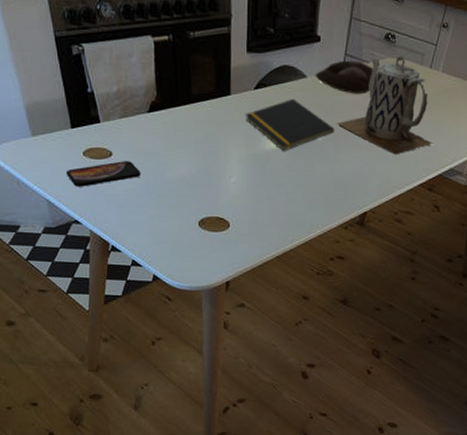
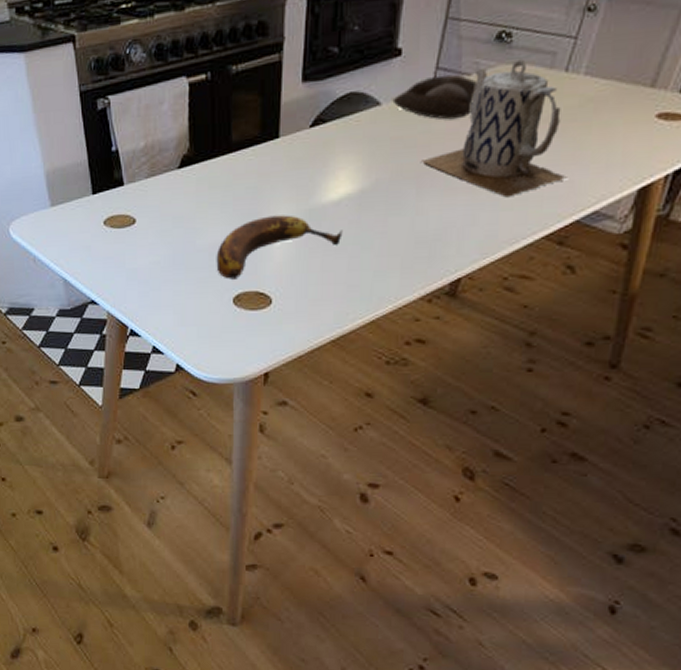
smartphone: present [65,161,142,187] -> none [84,228,168,262]
banana: none [183,157,282,206] -> present [216,215,343,279]
notepad: present [245,98,335,151] -> none [296,134,418,203]

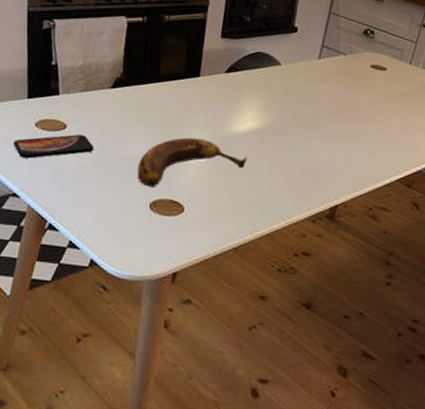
smartphone: none [84,228,168,262] -> present [12,134,95,159]
bowl: present [392,74,477,120] -> none [289,51,351,85]
teapot: present [422,59,567,198] -> none [310,50,412,147]

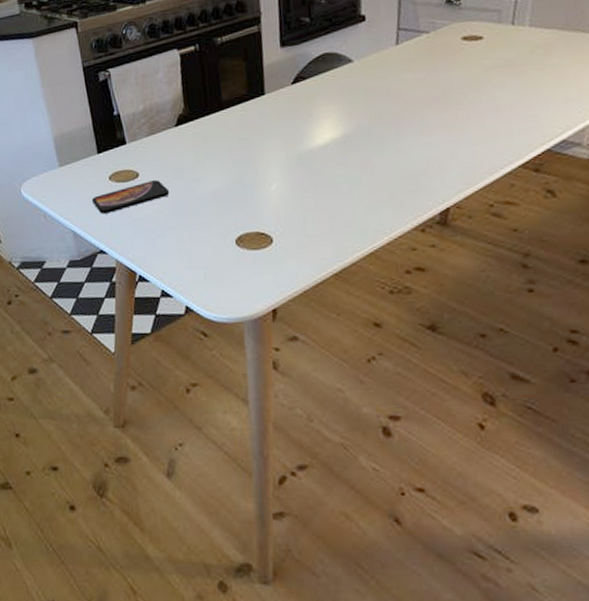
banana: present [137,137,247,187] -> none [216,160,333,223]

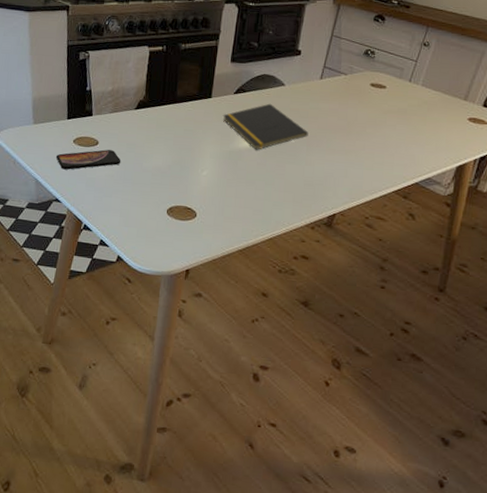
notepad: none [282,87,395,148] -> present [222,103,309,150]

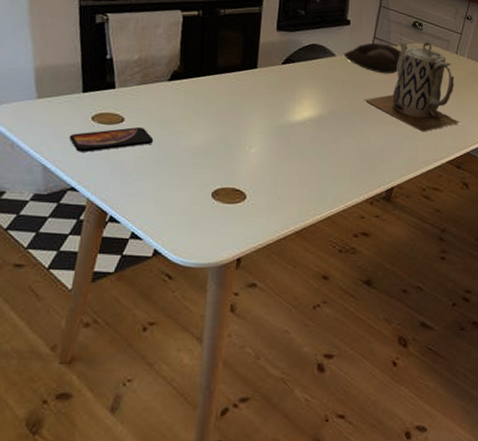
notepad: present [222,103,309,150] -> none [270,74,362,124]
bowl: none [293,72,351,103] -> present [344,42,401,74]
teapot: none [311,69,410,161] -> present [365,41,460,132]

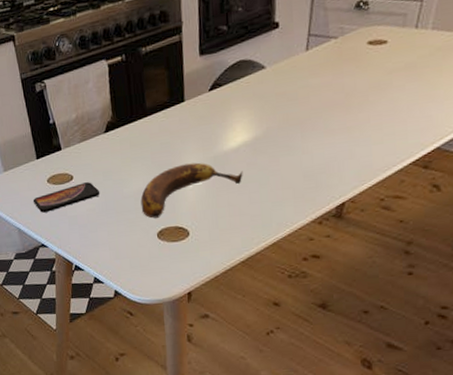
banana: none [198,127,306,177] -> present [140,162,243,219]
bowl: present [344,42,401,74] -> none [274,38,344,76]
teapot: present [365,41,460,132] -> none [303,21,426,134]

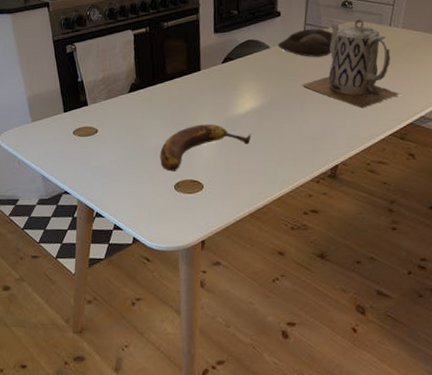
smartphone: present [33,182,100,213] -> none [58,136,123,162]
bowl: none [274,38,344,76] -> present [277,28,334,58]
teapot: none [303,21,426,134] -> present [302,18,400,108]

